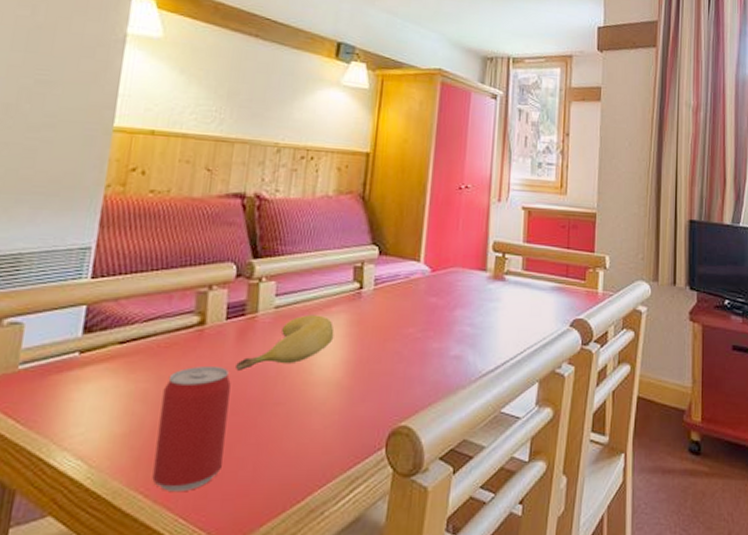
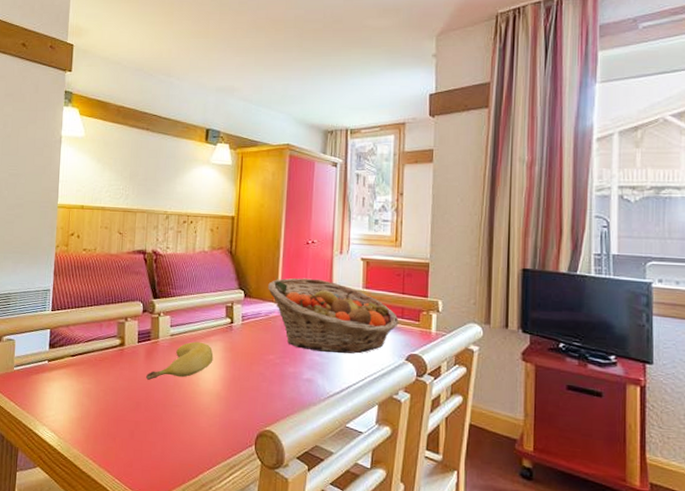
beer can: present [152,365,231,491] -> none [97,375,144,461]
fruit basket: none [409,230,563,322] -> present [268,278,399,354]

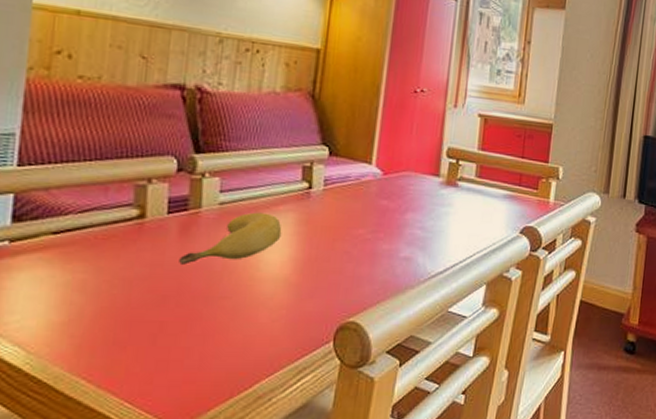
fruit basket: present [268,278,399,354] -> none [361,133,516,227]

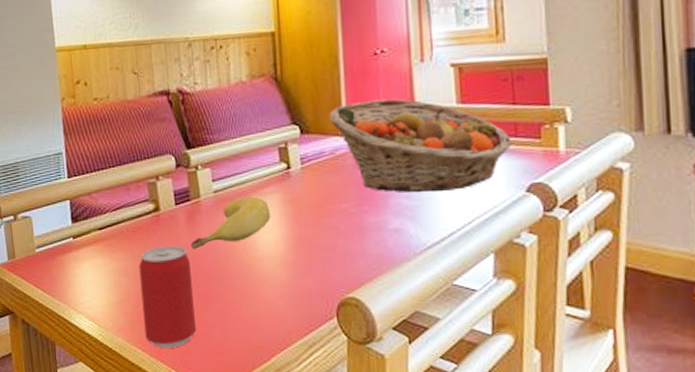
beer can: none [95,258,174,377] -> present [139,245,196,348]
fruit basket: none [361,133,516,227] -> present [329,98,512,193]

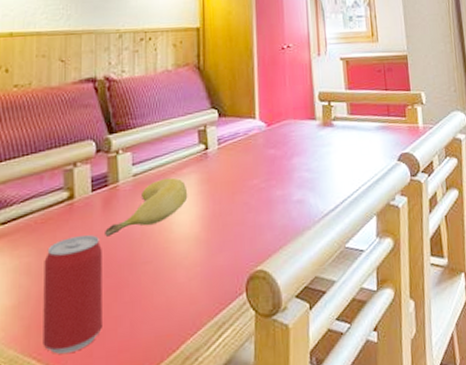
fruit basket: present [329,98,512,193] -> none [244,85,386,167]

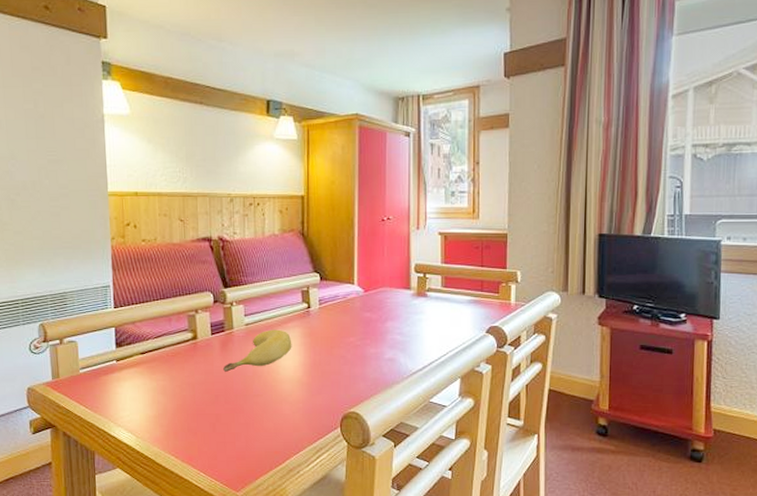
beer can: present [43,234,102,354] -> none [176,368,224,454]

